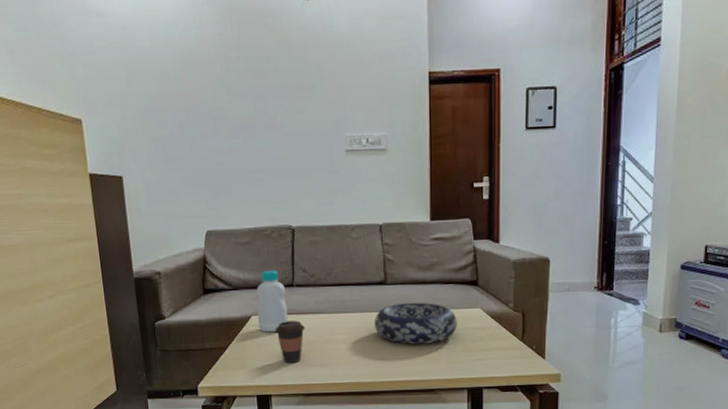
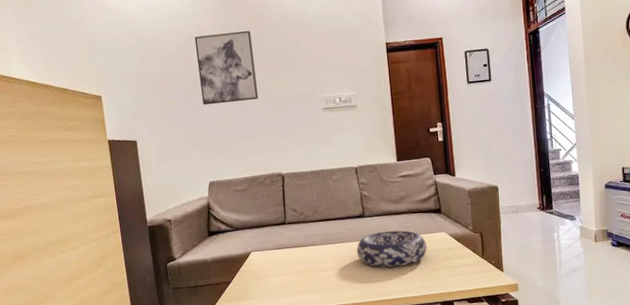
wall art: none [193,46,269,138] -> present [194,30,259,106]
bottle: present [256,269,288,333] -> none [254,211,283,266]
coffee cup: present [274,320,305,363] -> none [271,253,298,291]

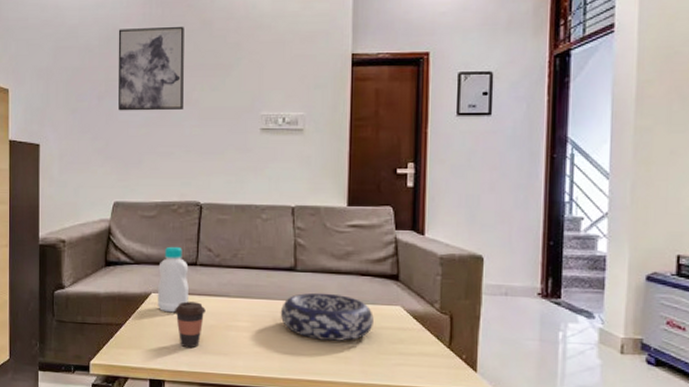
bottle: none [254,211,283,266] -> present [158,246,189,313]
coffee cup: none [271,253,298,291] -> present [174,301,206,348]

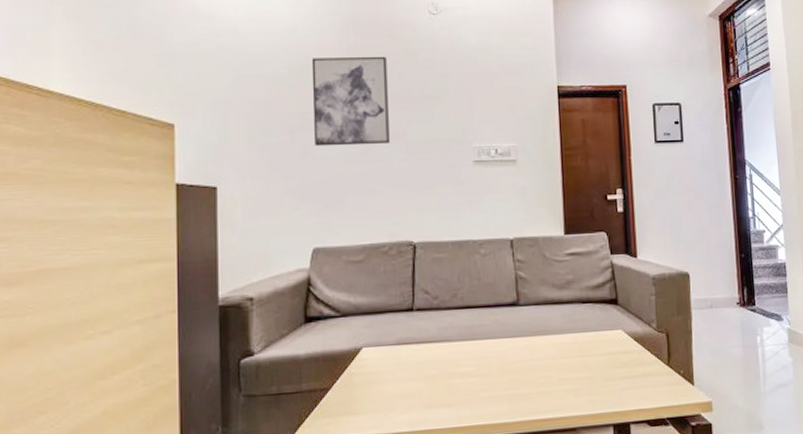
bottle: present [158,246,189,313] -> none [369,291,406,368]
coffee cup: present [174,301,206,348] -> none [389,351,426,404]
decorative bowl: present [280,292,374,341] -> none [505,325,598,375]

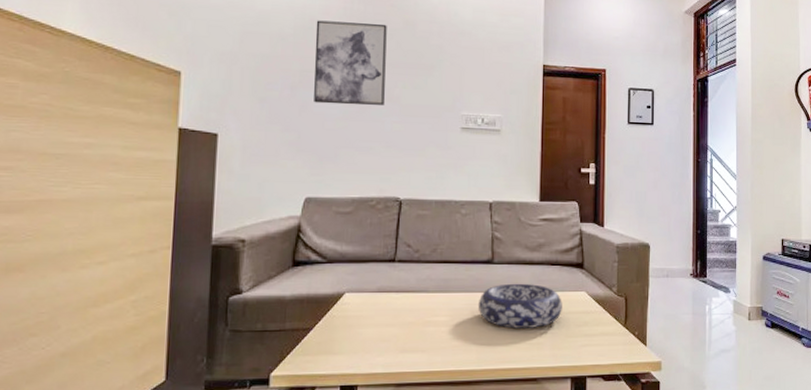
decorative bowl: none [505,325,598,375] -> present [478,283,562,329]

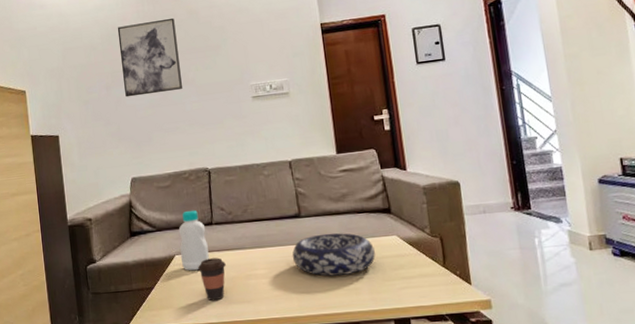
bottle: none [352,243,387,313] -> present [178,209,209,271]
coffee cup: none [369,299,403,347] -> present [197,257,226,300]

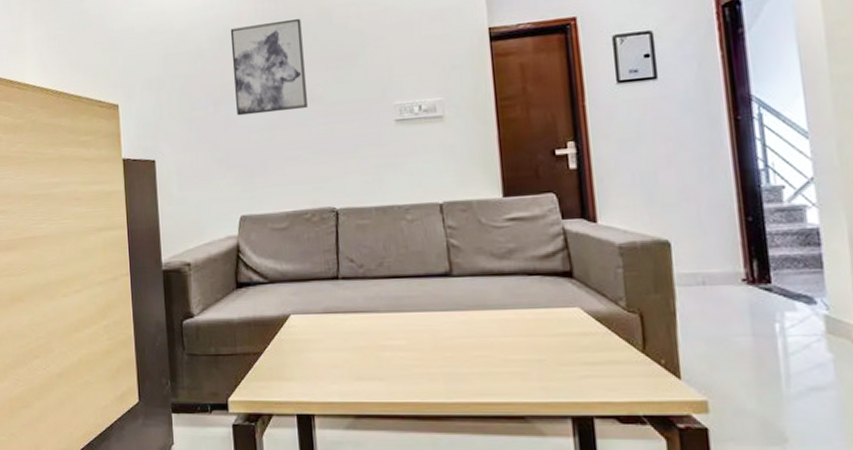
bottle: present [178,209,209,271] -> none [295,259,333,336]
coffee cup: present [197,257,226,300] -> none [317,321,354,374]
decorative bowl: present [292,233,376,276] -> none [438,299,550,354]

